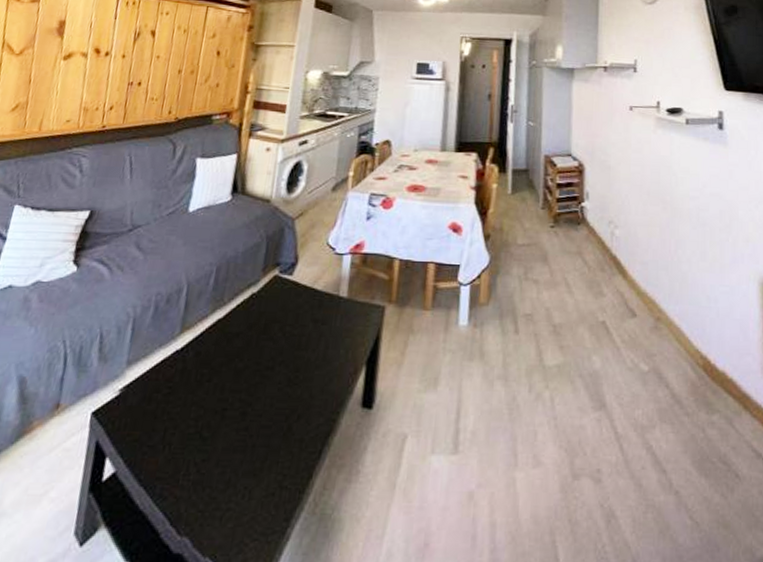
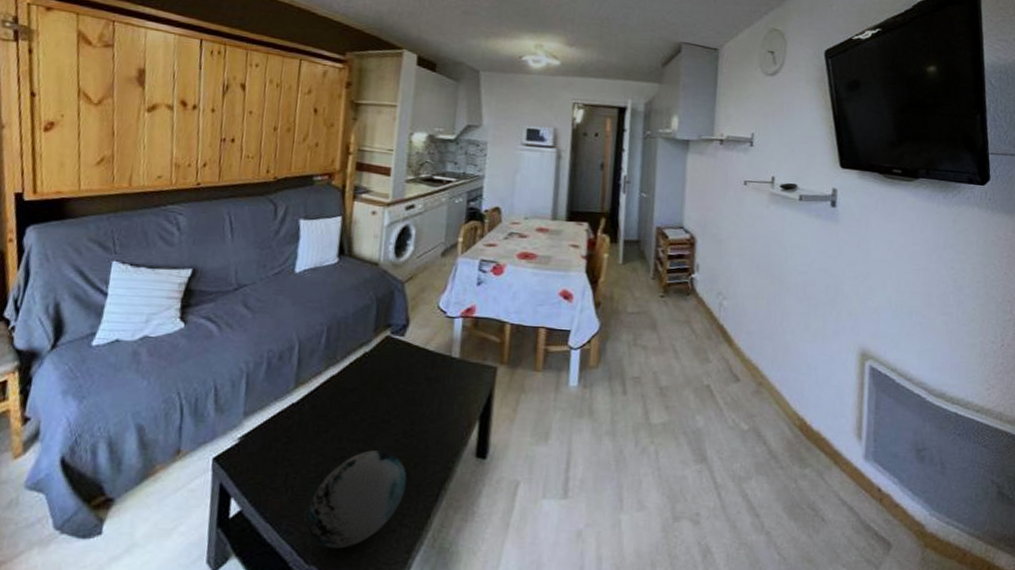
decorative orb: none [182,400,289,516] -> present [307,449,407,549]

